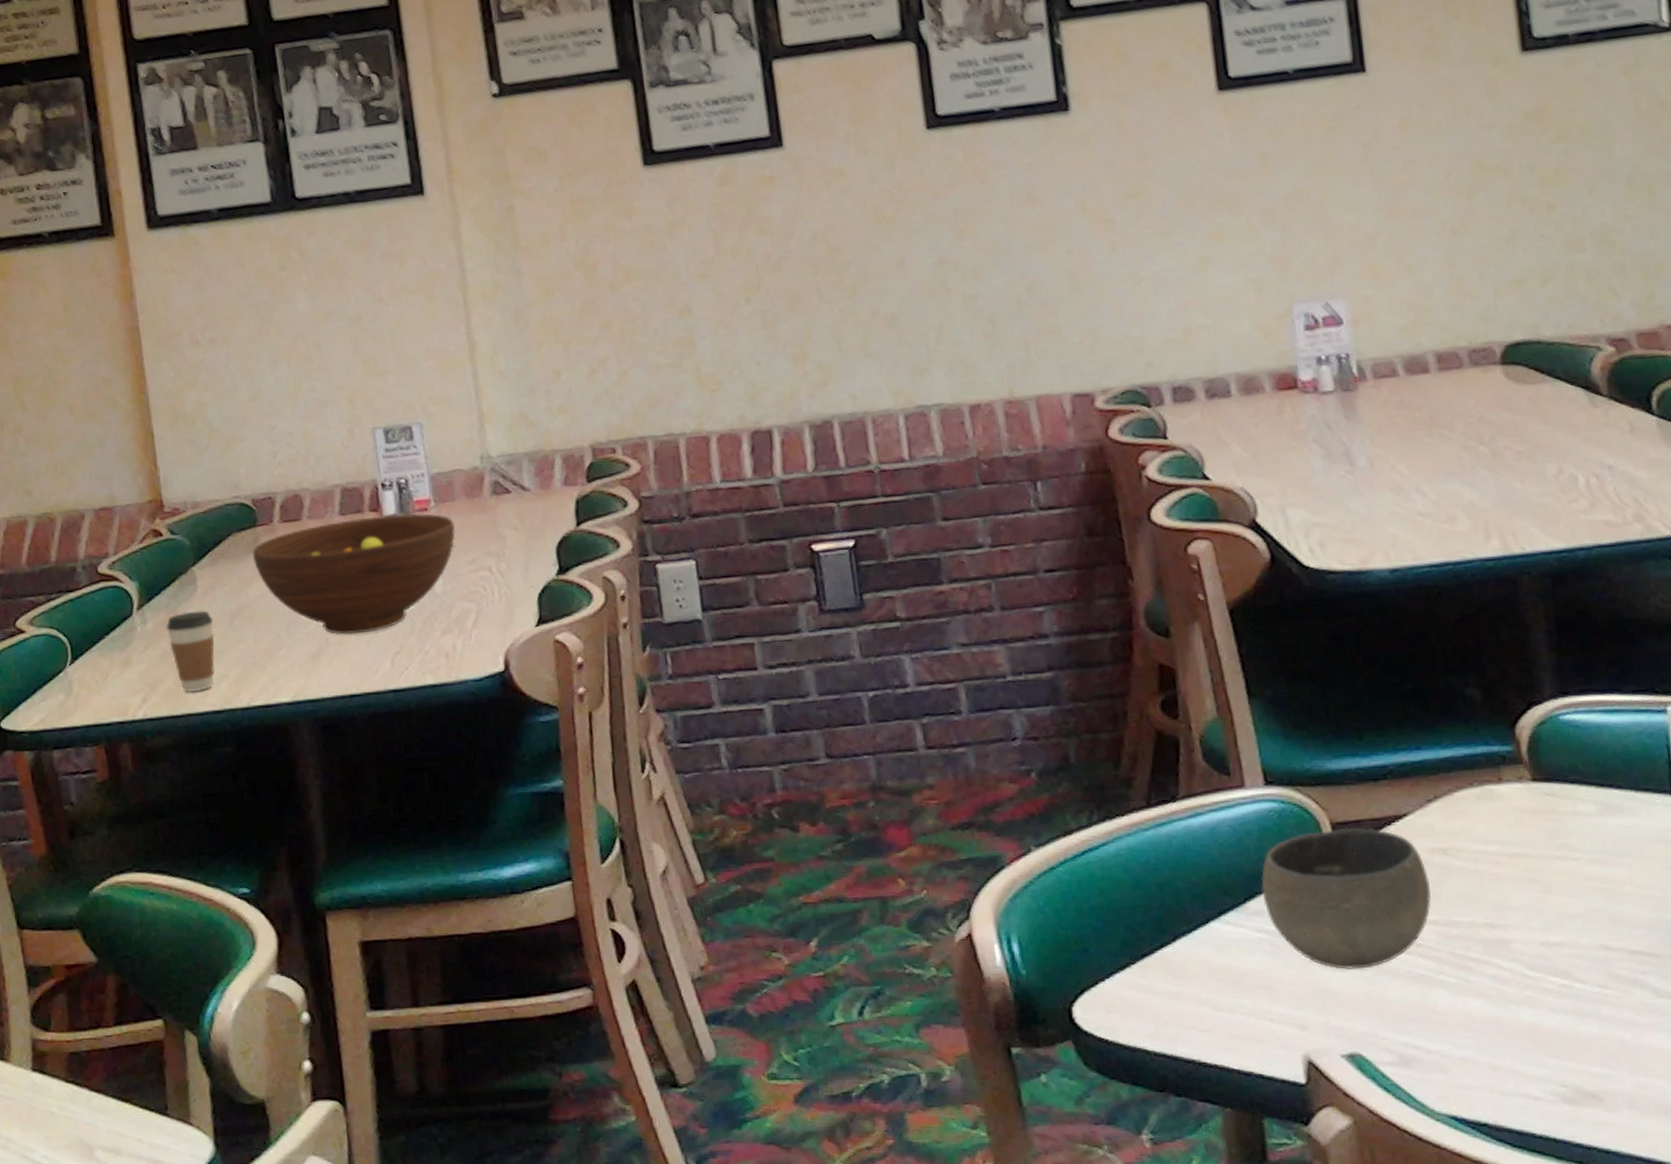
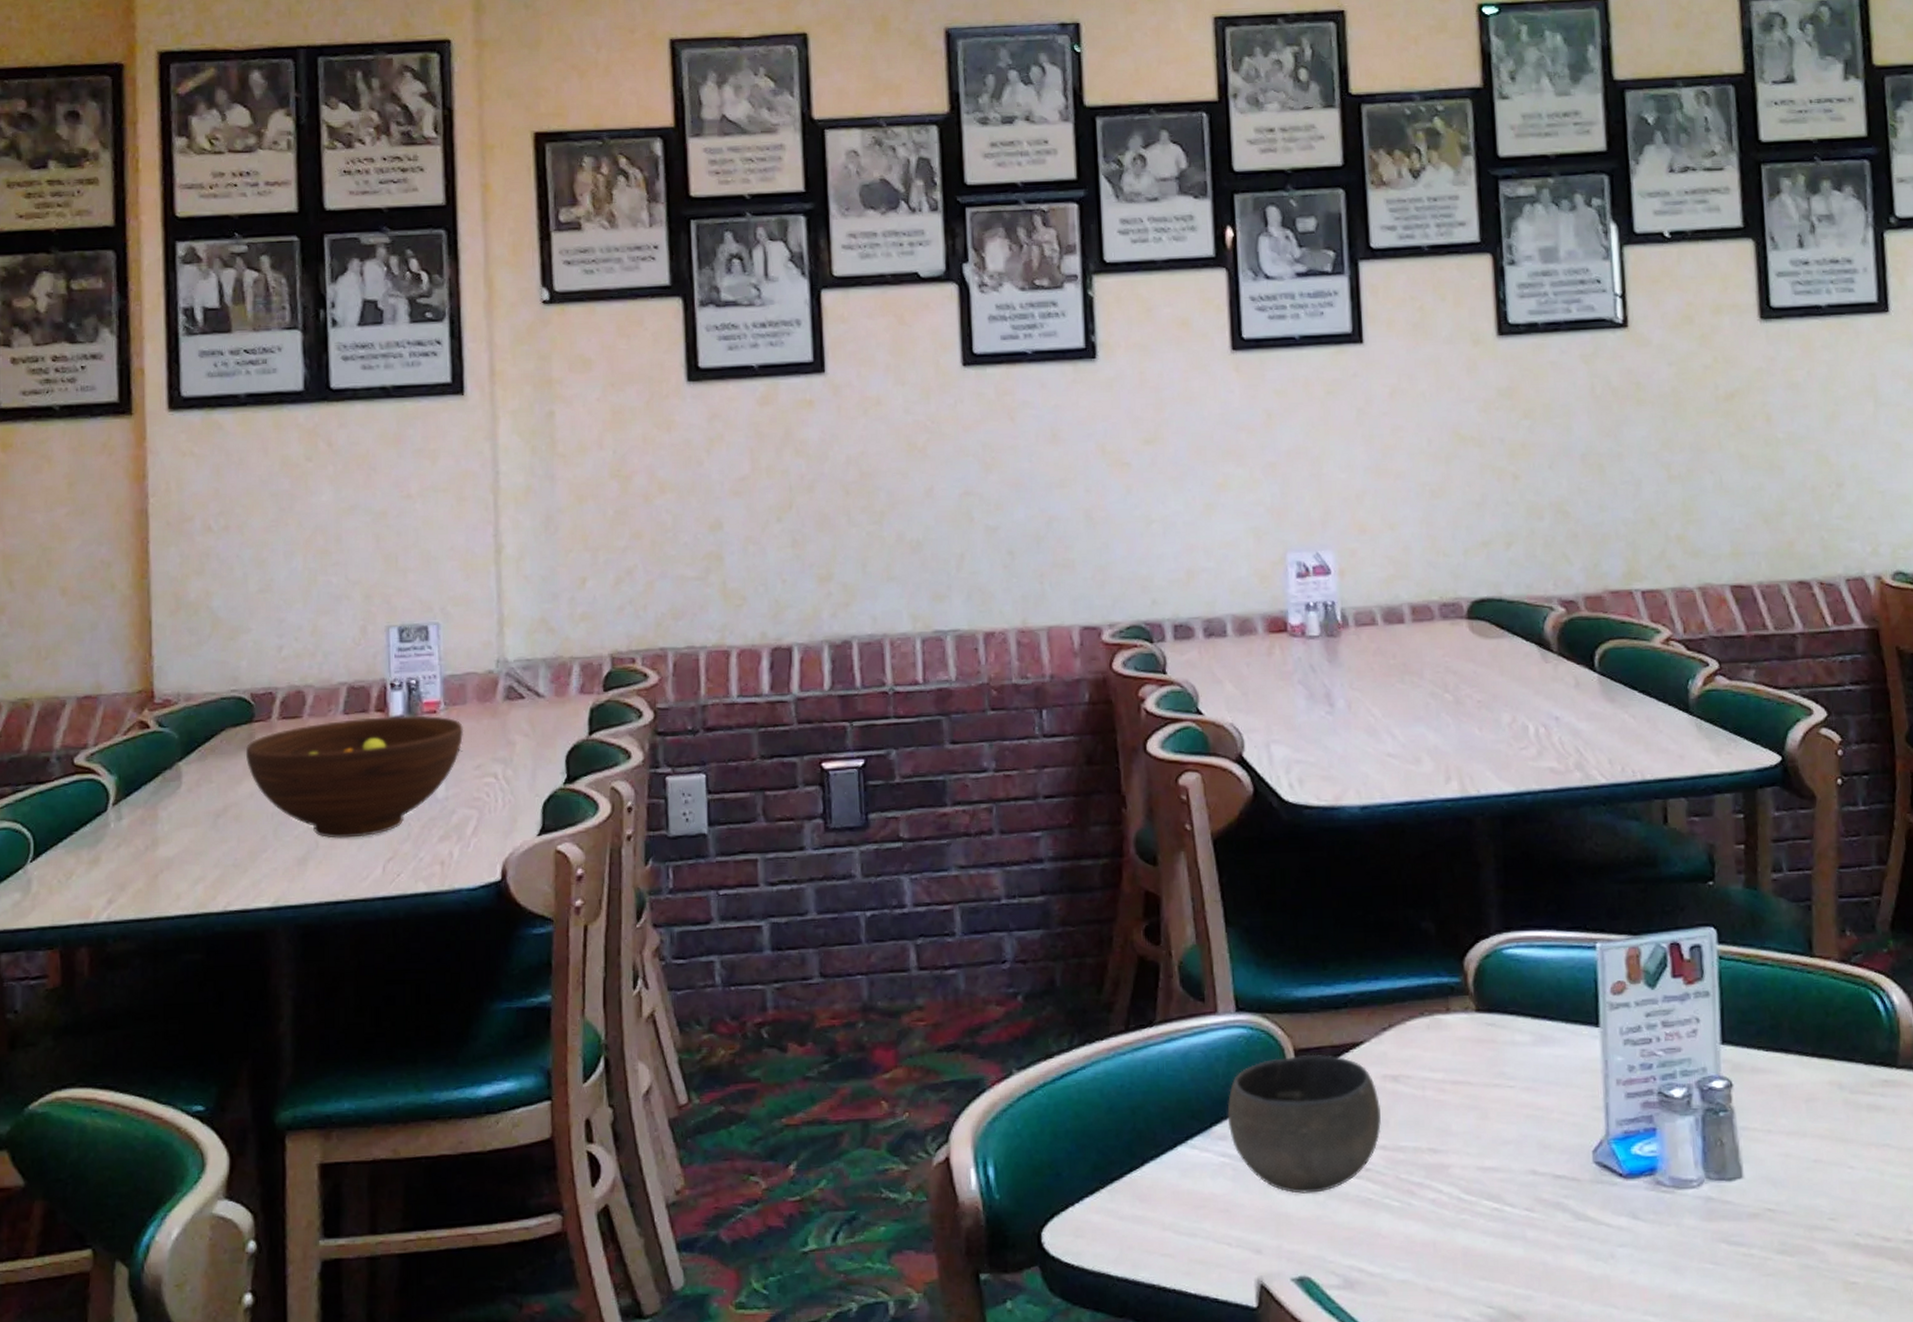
coffee cup: present [166,610,215,692] -> none [142,808,195,895]

